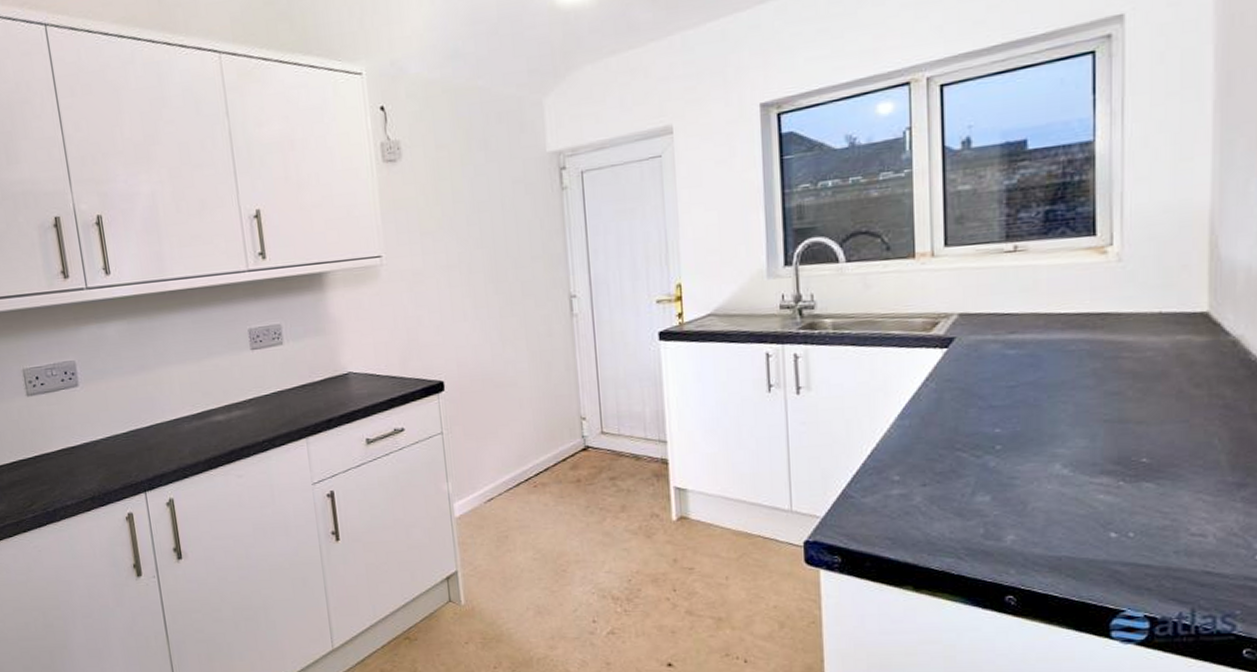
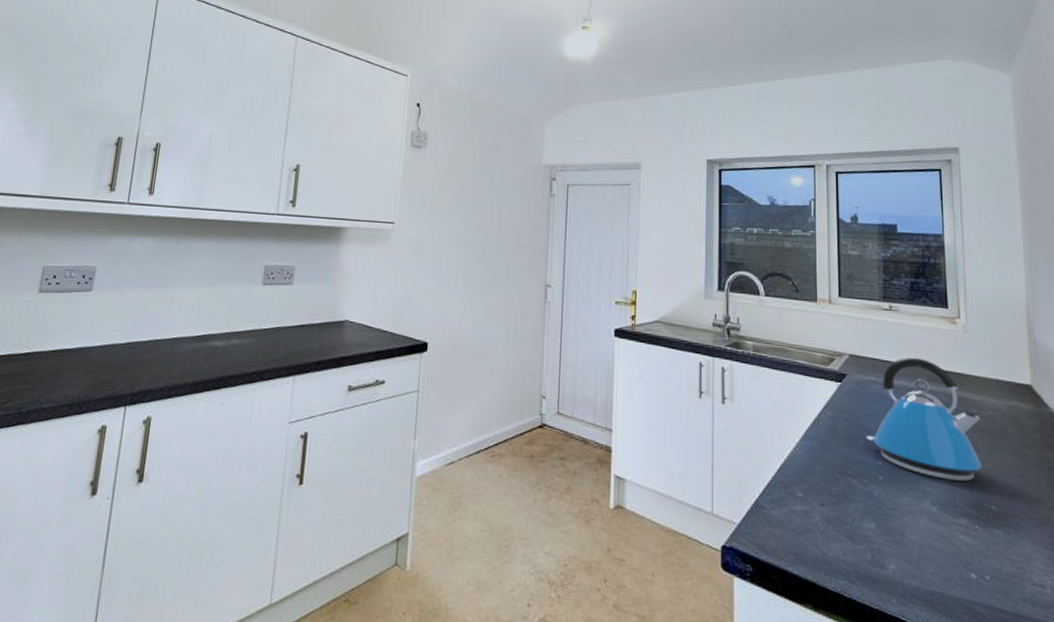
kettle: none [980,303,1134,438] -> present [866,357,982,481]

